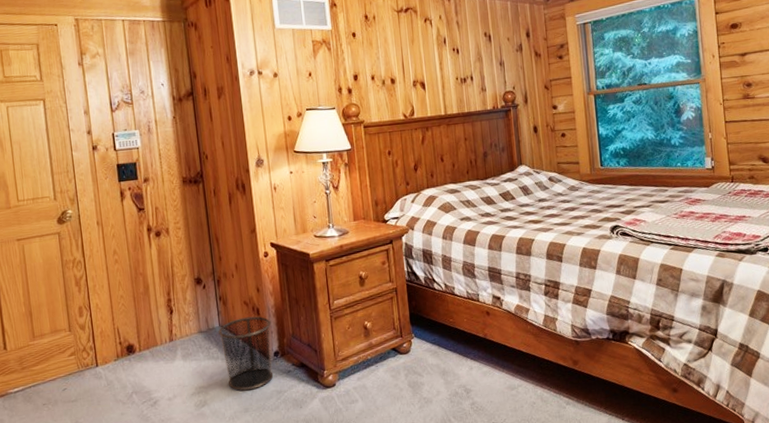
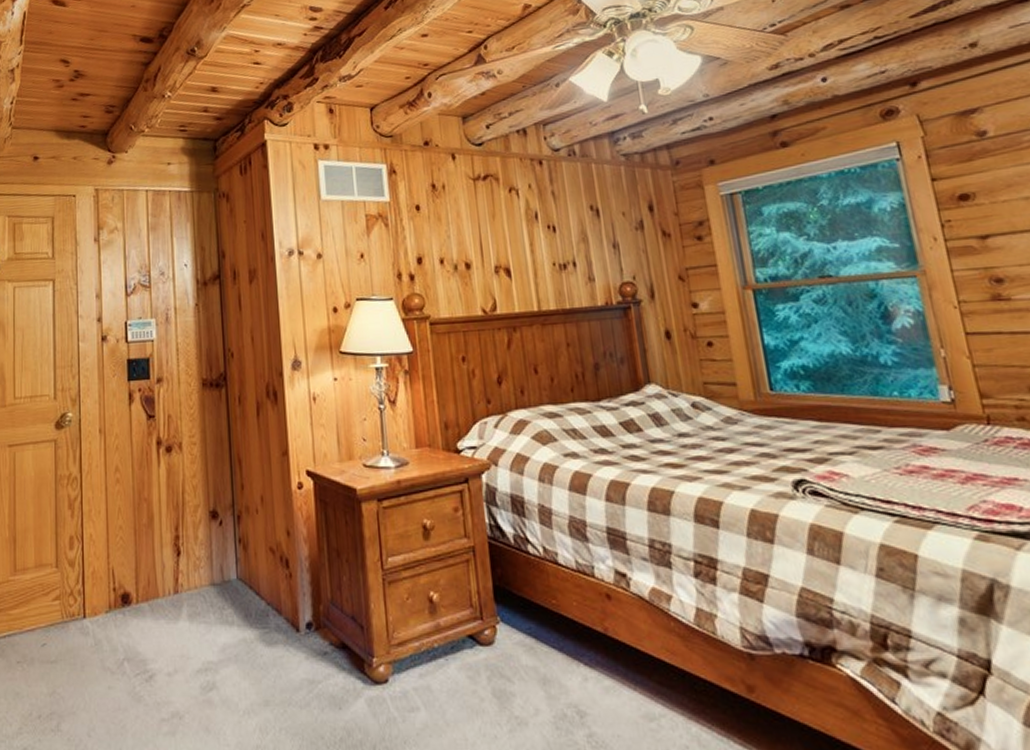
waste bin: present [218,316,274,391] -> none [235,569,305,675]

